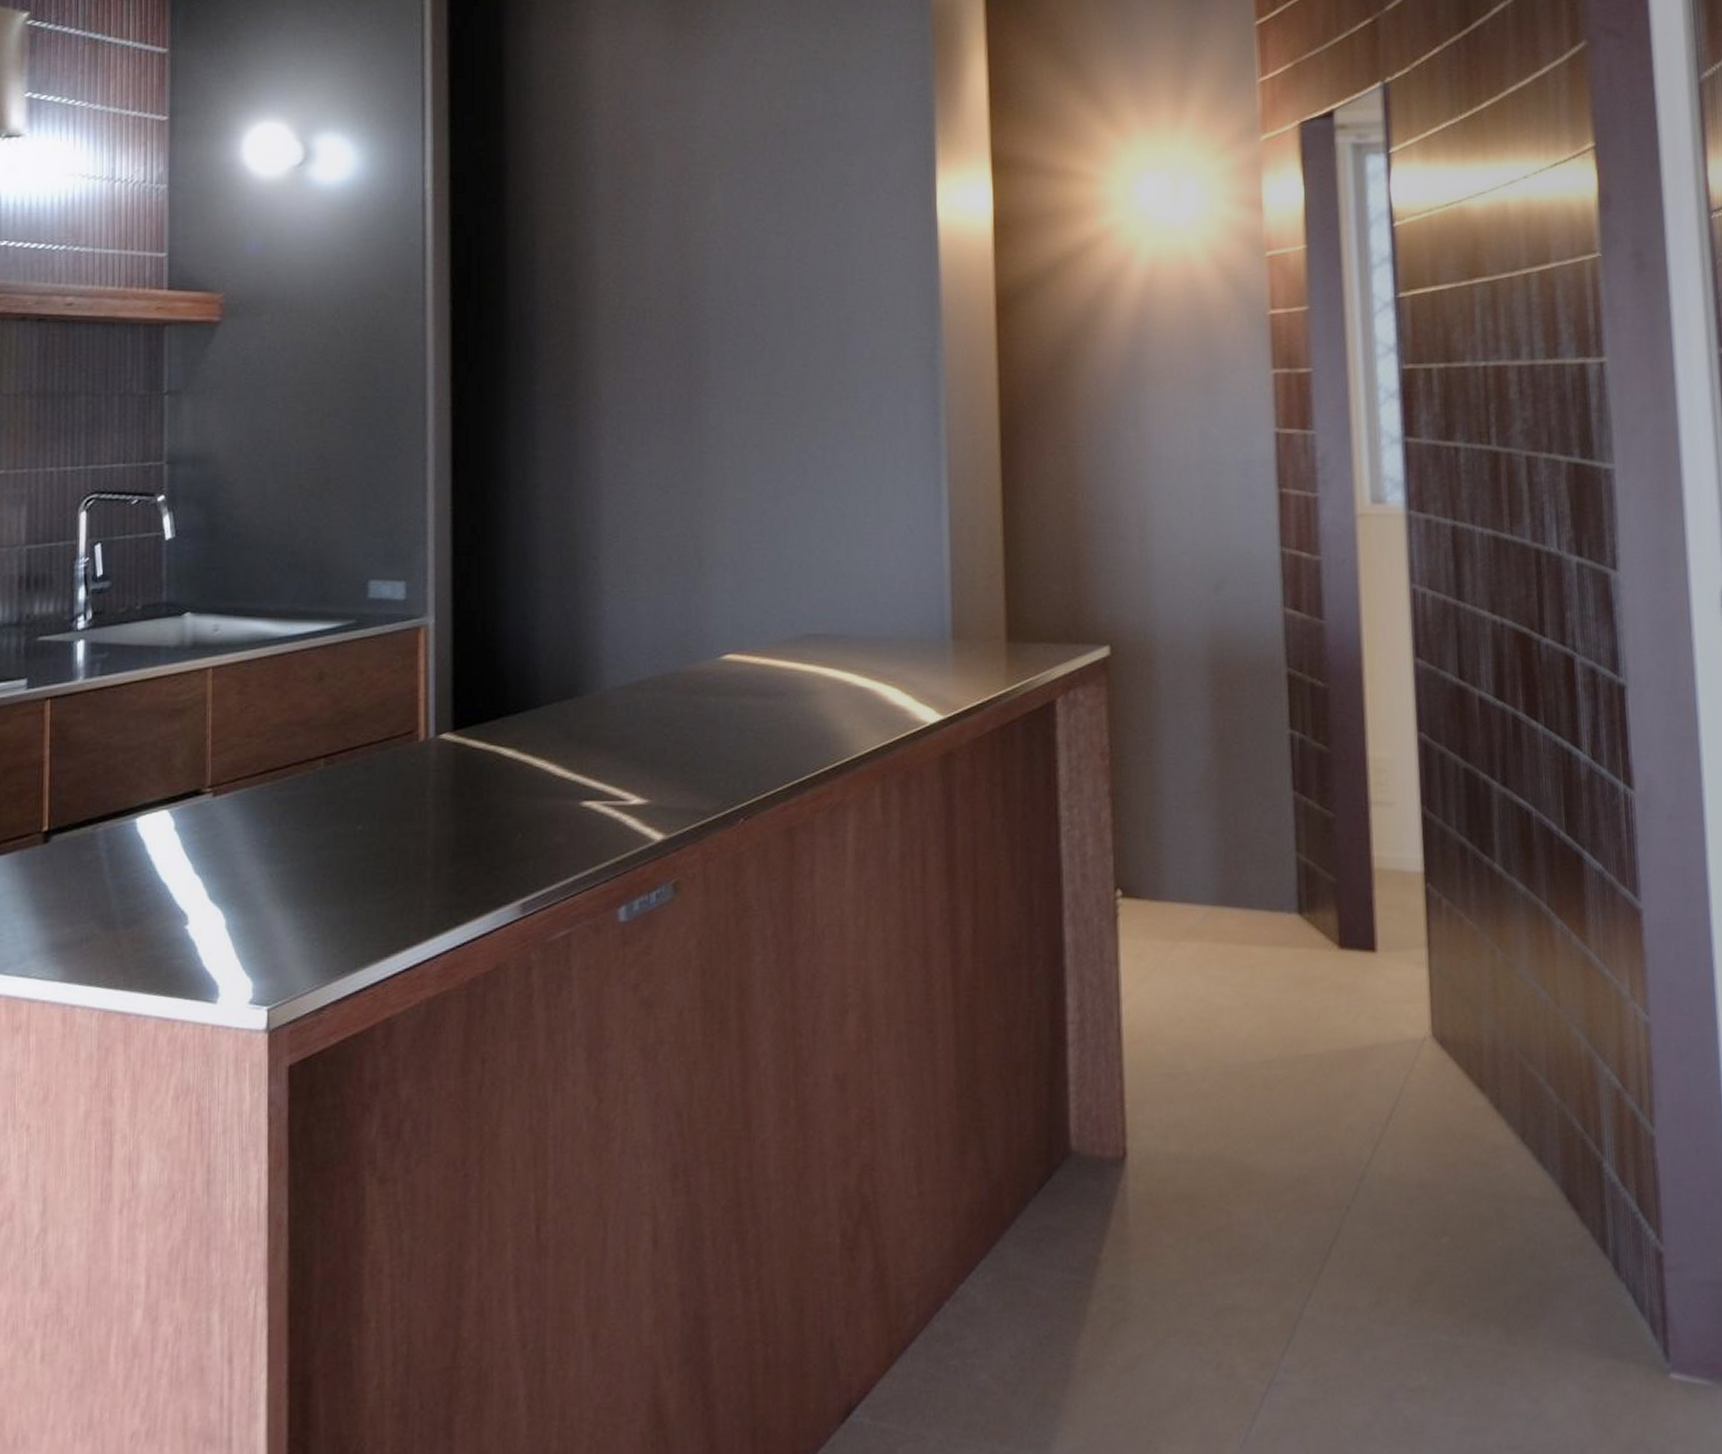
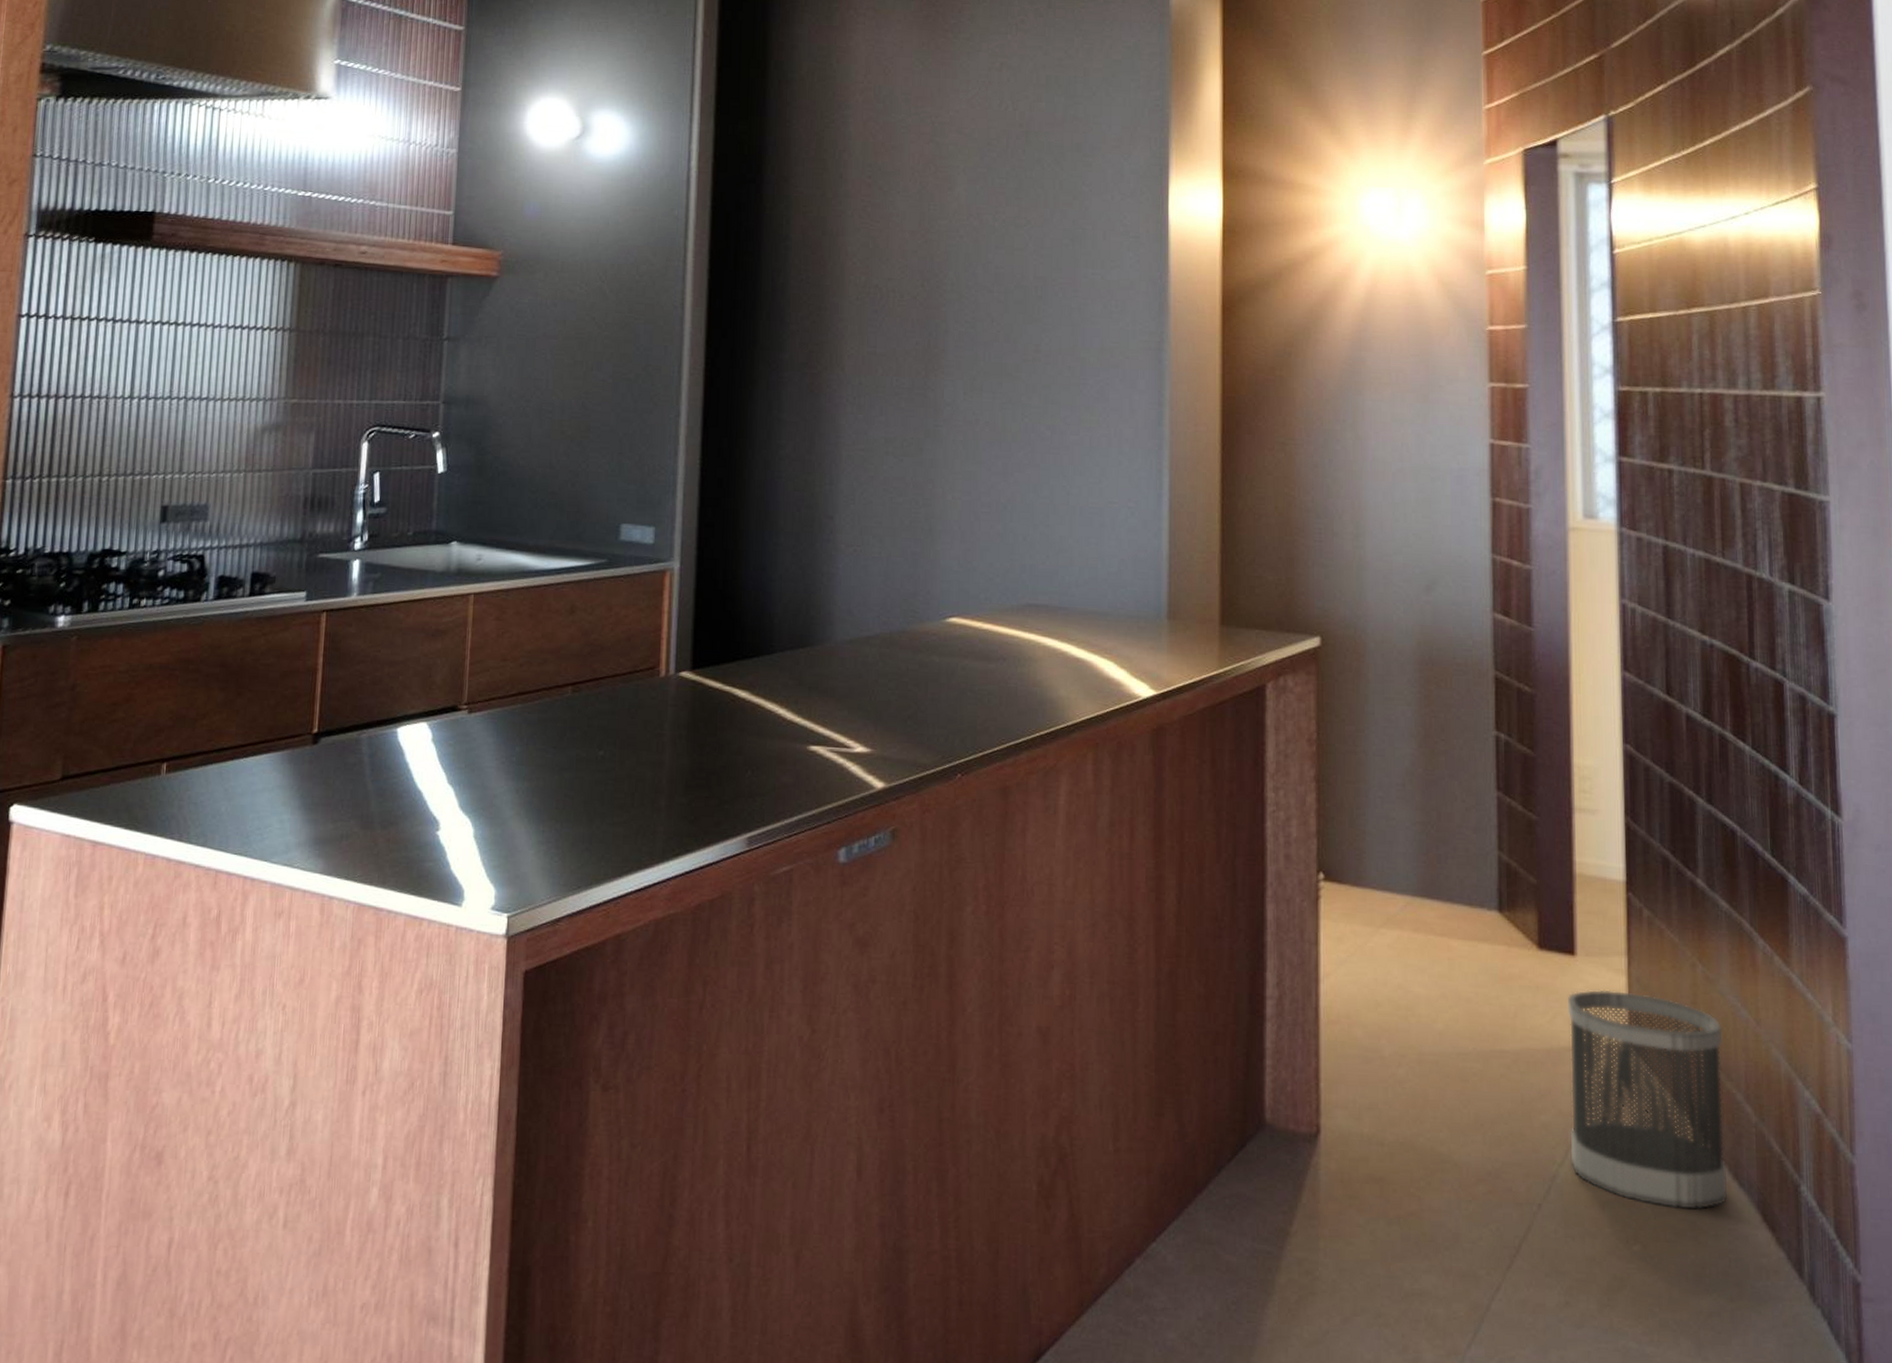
wastebasket: none [1370,983,1532,1198] -> present [1567,989,1727,1210]

